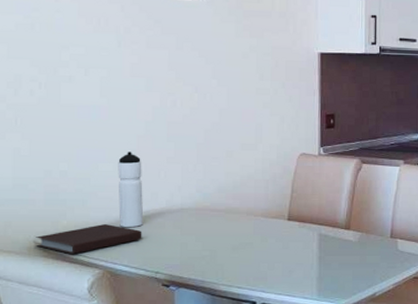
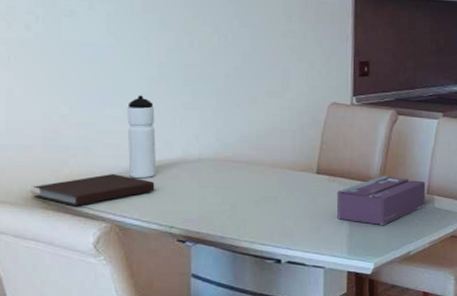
tissue box: none [306,221,389,268] -> present [336,176,426,225]

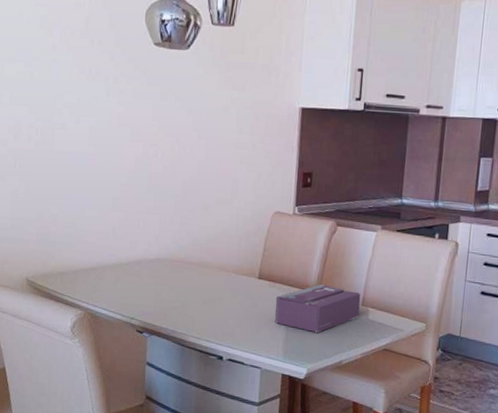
notebook: present [33,174,155,207] -> none [28,267,121,294]
water bottle: present [127,95,157,179] -> none [101,199,124,273]

